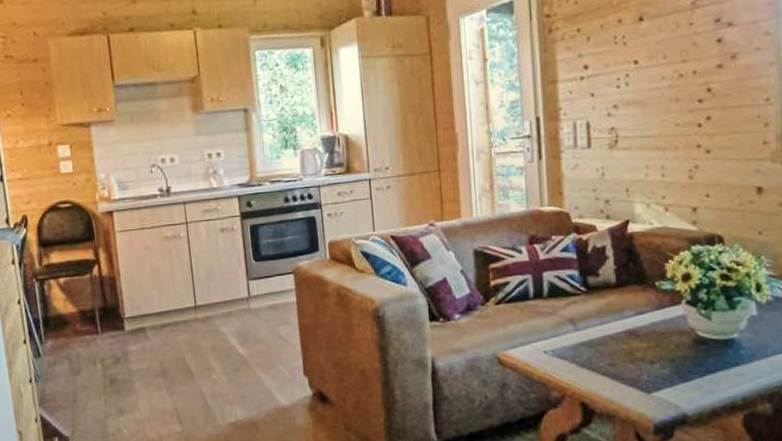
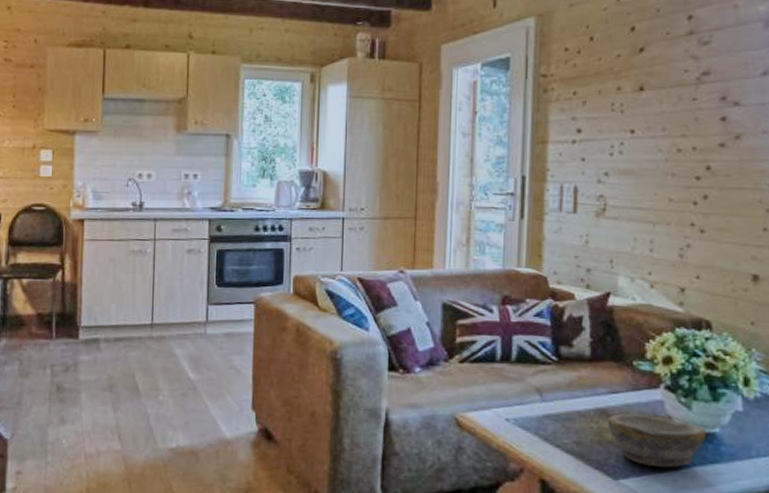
bowl: none [636,330,726,377] -> present [607,412,706,468]

